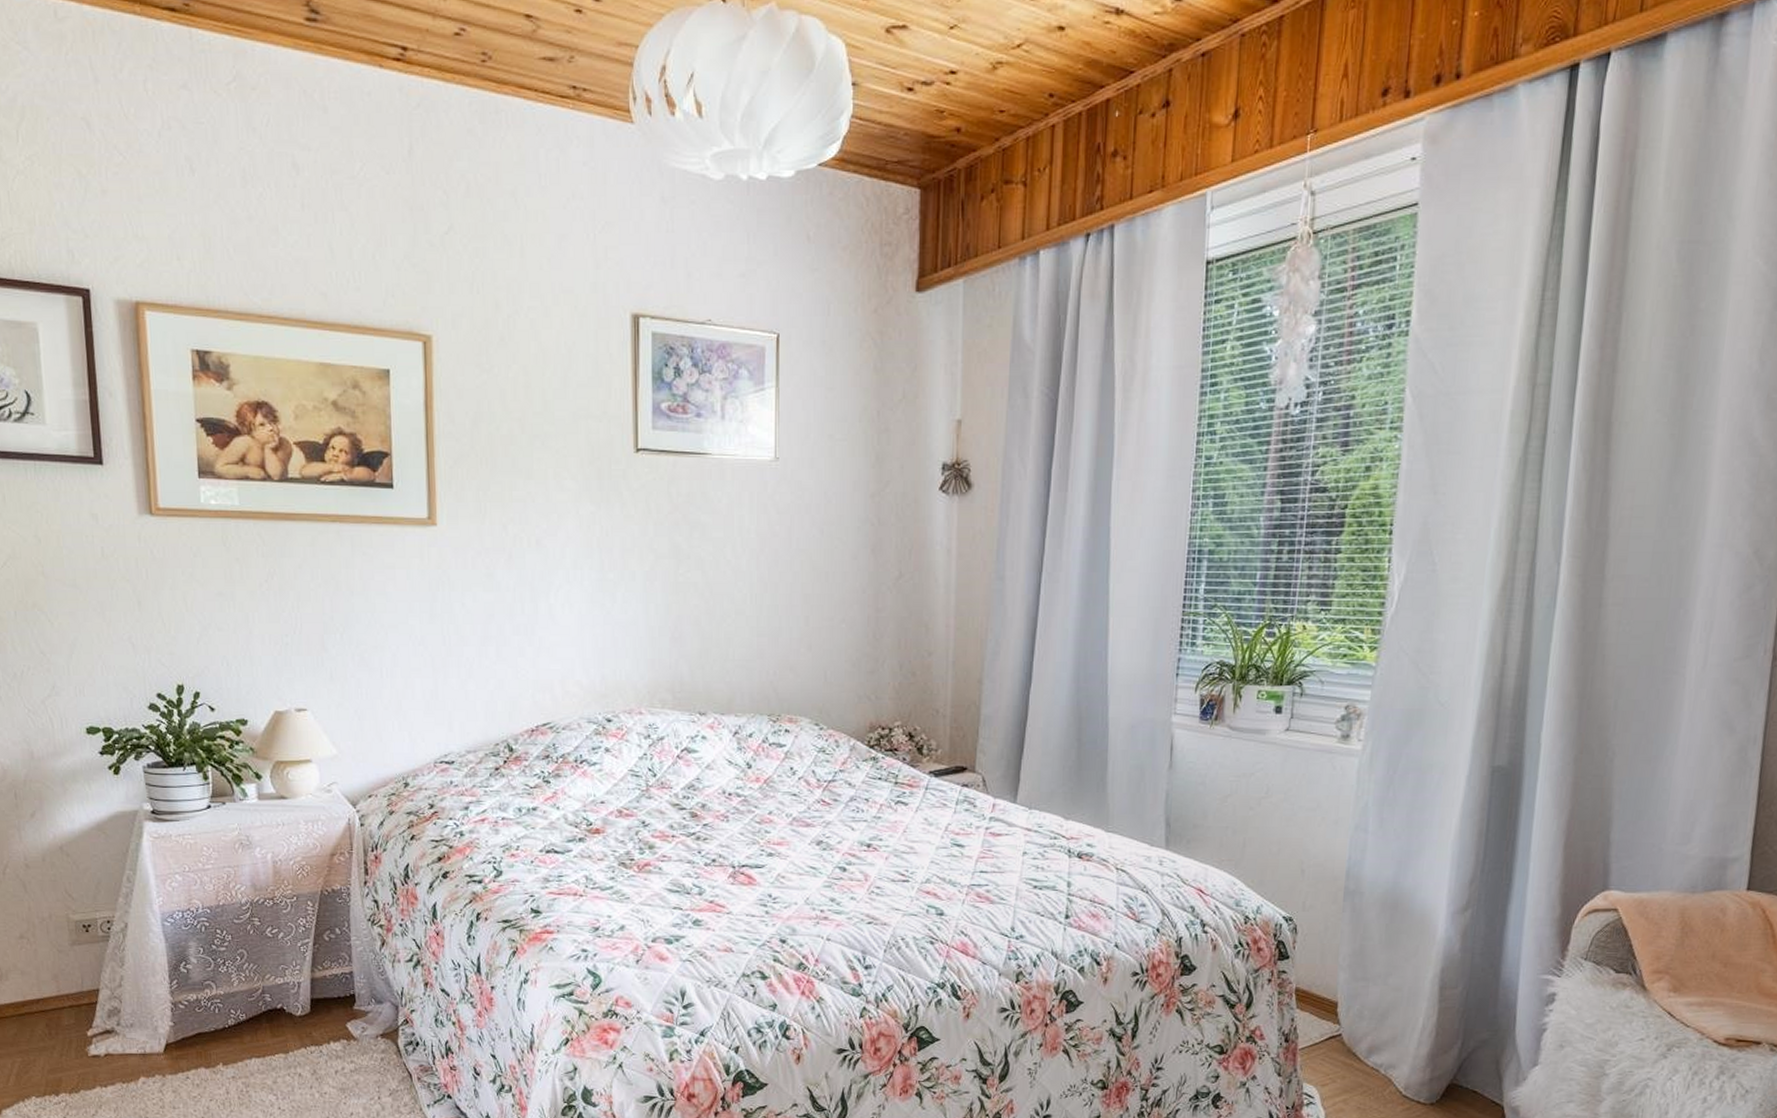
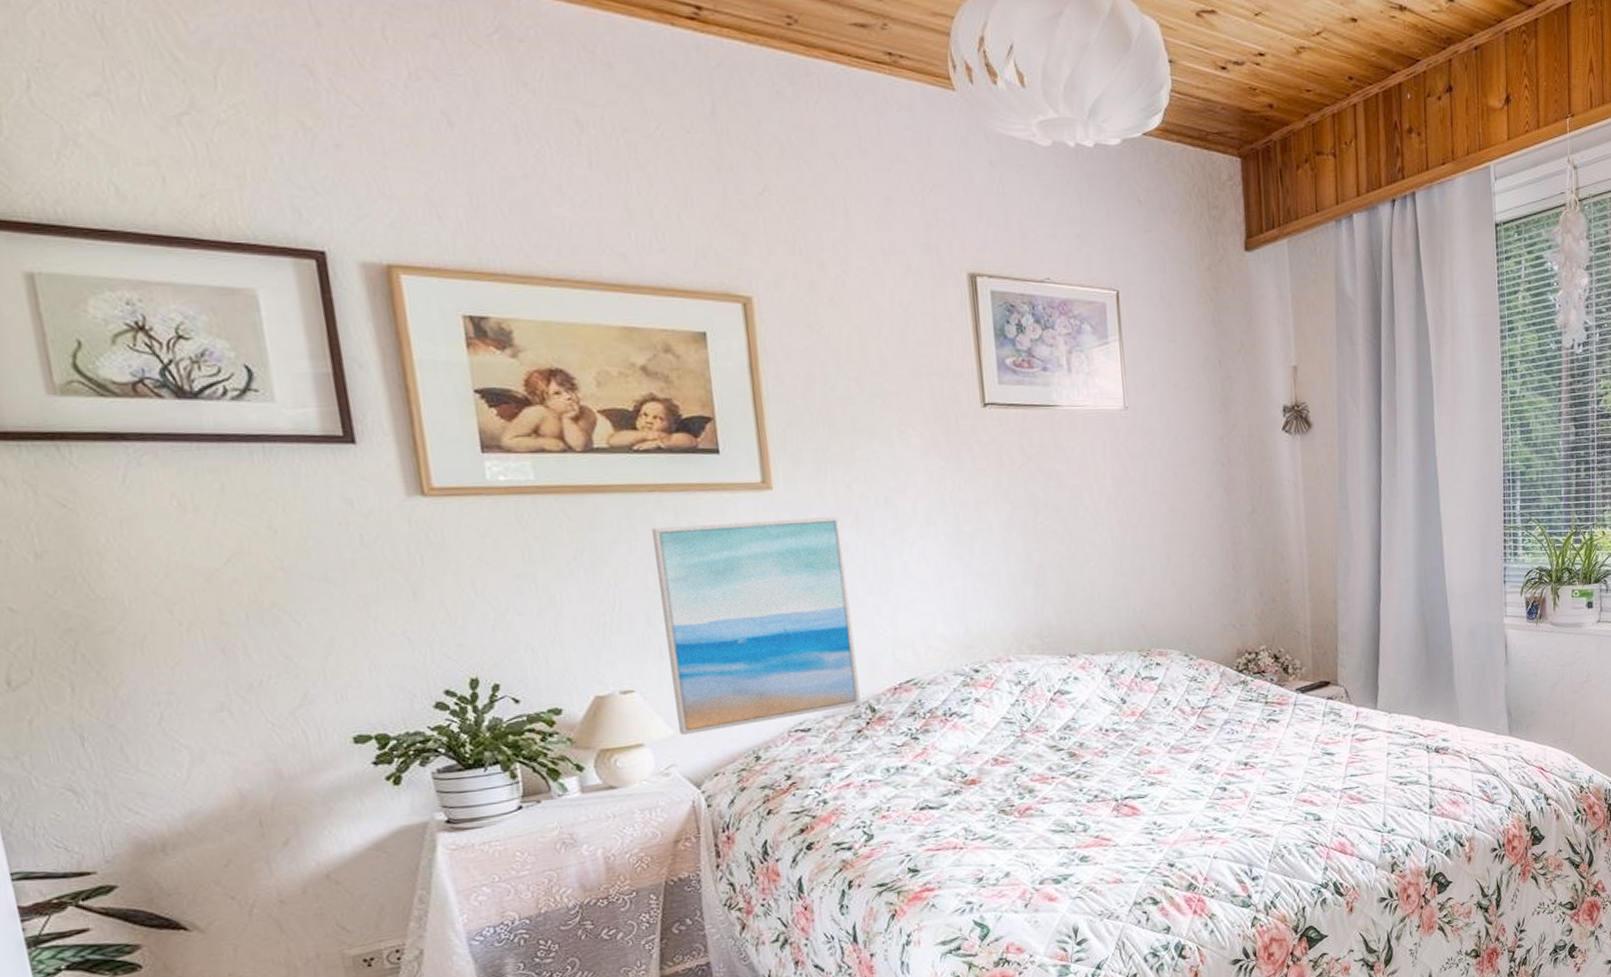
wall art: none [332,556,500,756] -> present [652,516,861,736]

